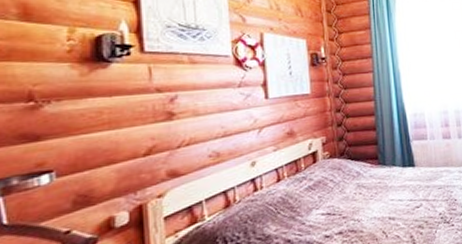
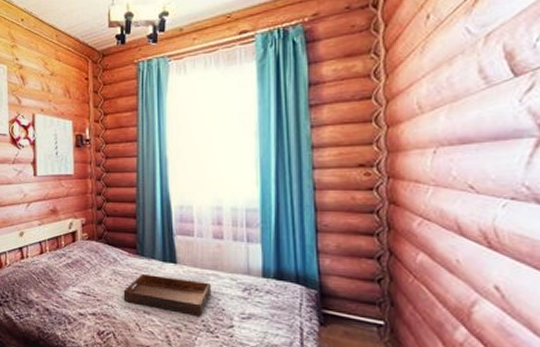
serving tray: none [368,178,446,214] -> present [123,273,212,316]

